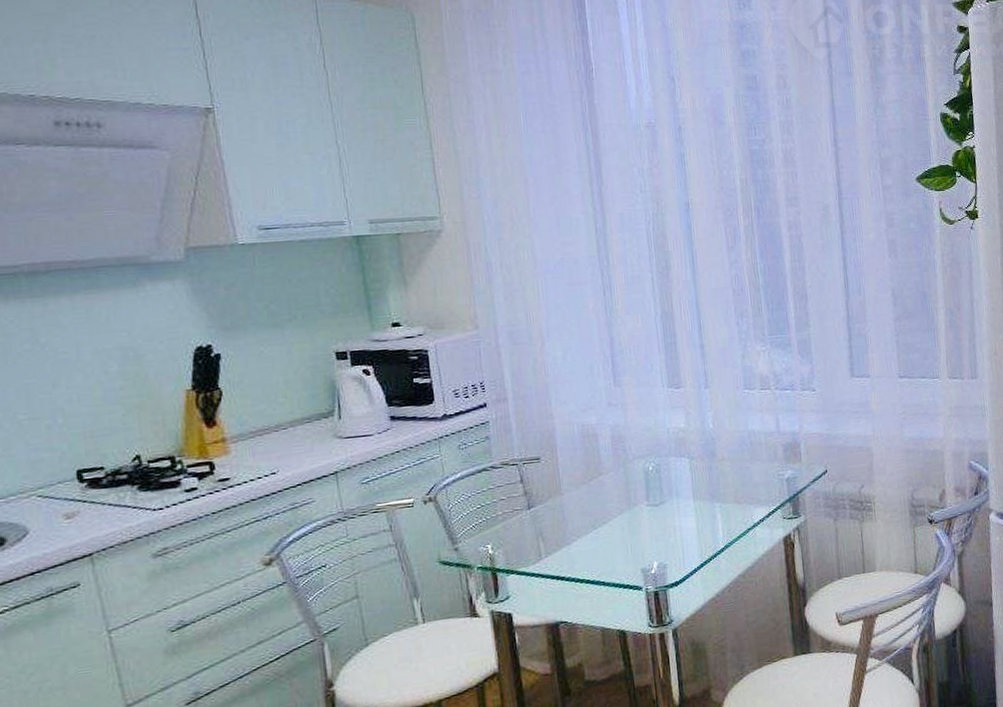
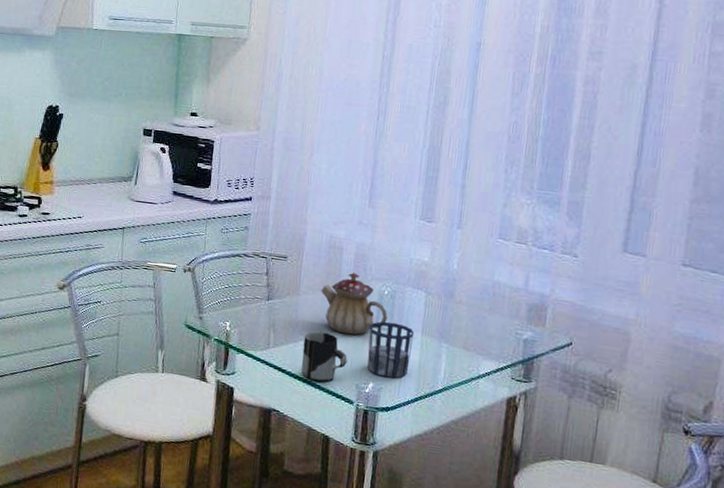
cup: none [577,525,627,579] -> present [301,331,347,382]
teapot: none [584,456,658,522] -> present [321,272,388,335]
cup: none [641,496,688,553] -> present [367,321,415,379]

